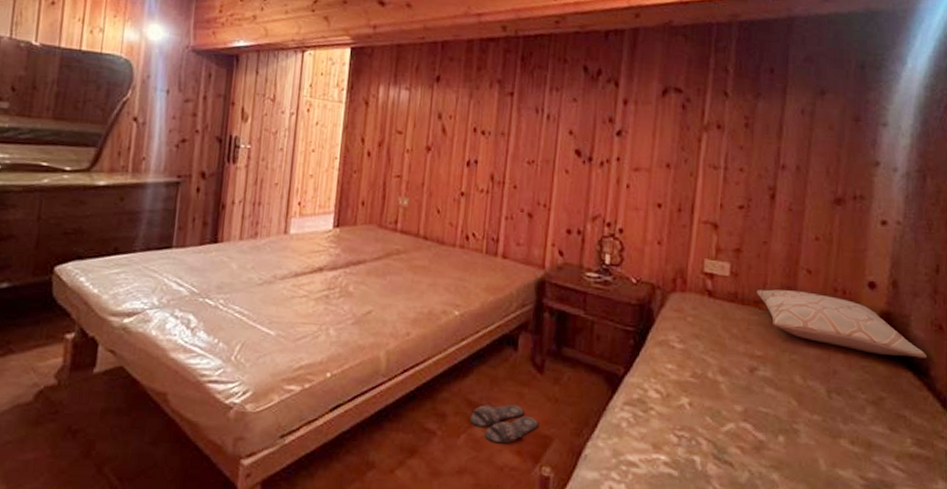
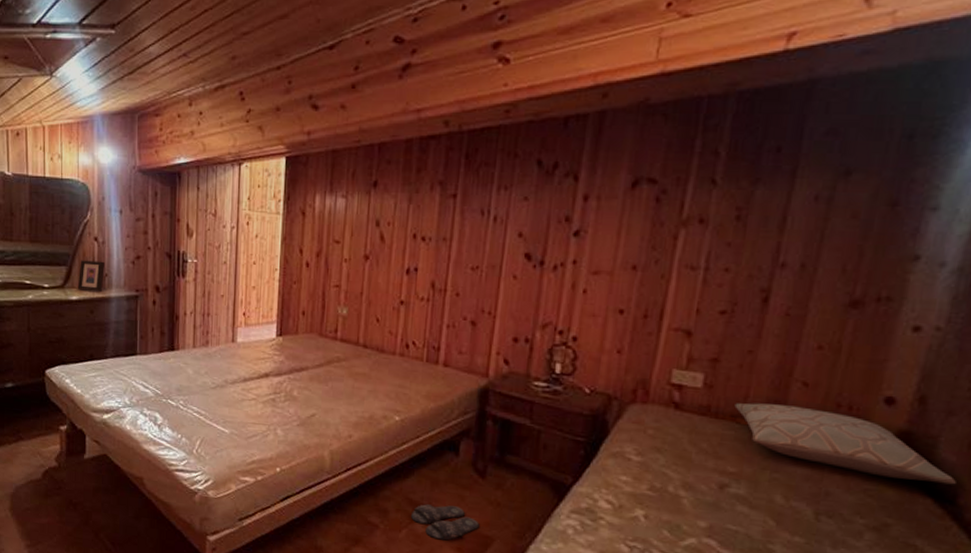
picture frame: none [106,141,143,177] -> present [77,260,105,292]

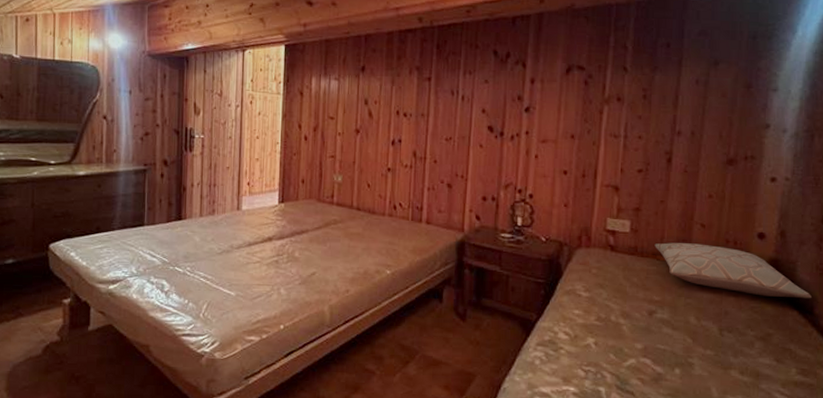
picture frame: present [77,260,105,292] -> none [85,137,113,166]
slippers: present [411,504,480,541] -> none [404,348,463,380]

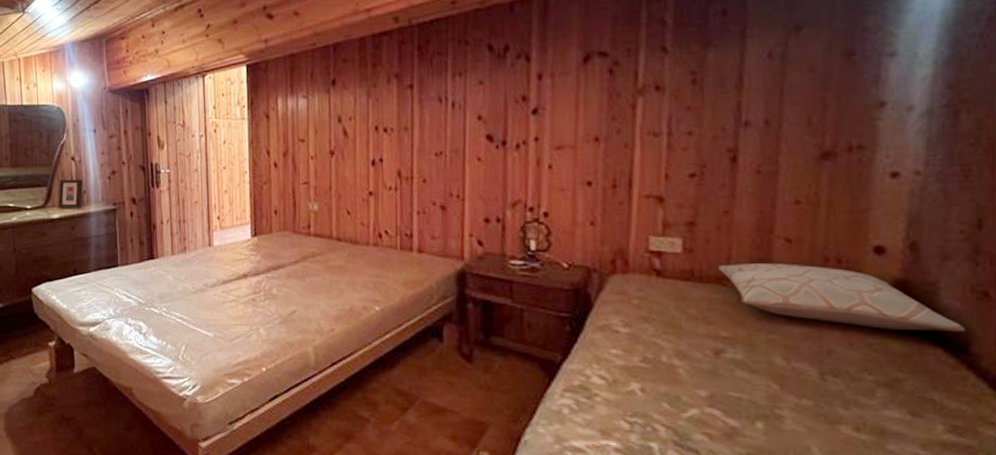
picture frame: none [85,137,113,166] -> present [58,179,83,209]

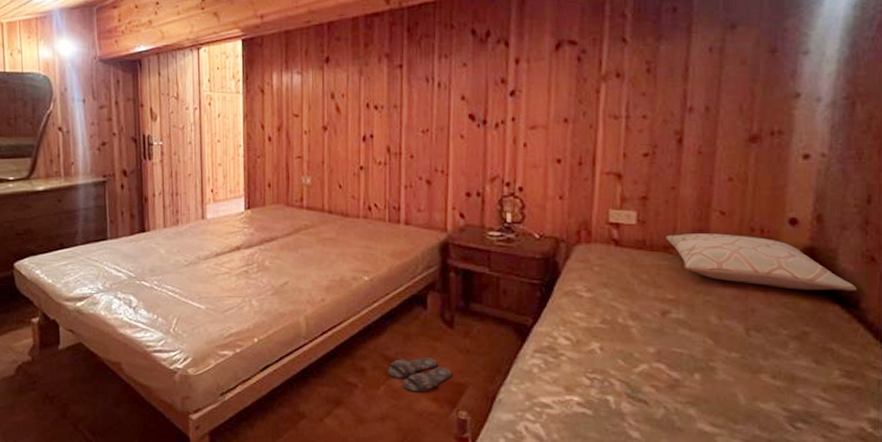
picture frame: present [58,179,83,209] -> none [43,150,70,180]
slippers: none [401,393,472,430] -> present [388,358,452,392]

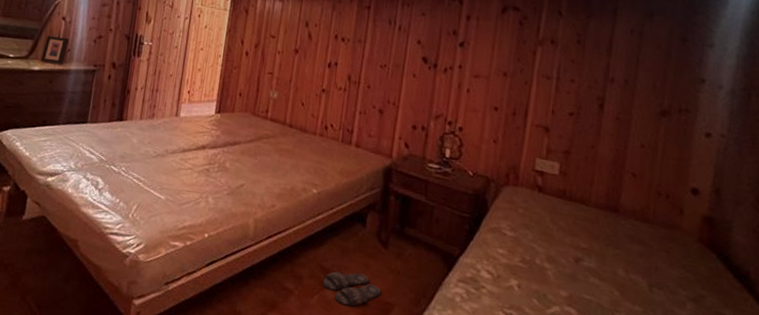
picture frame: none [43,150,70,180] -> present [40,35,69,64]
pillow: present [666,233,856,291] -> none [583,188,748,263]

